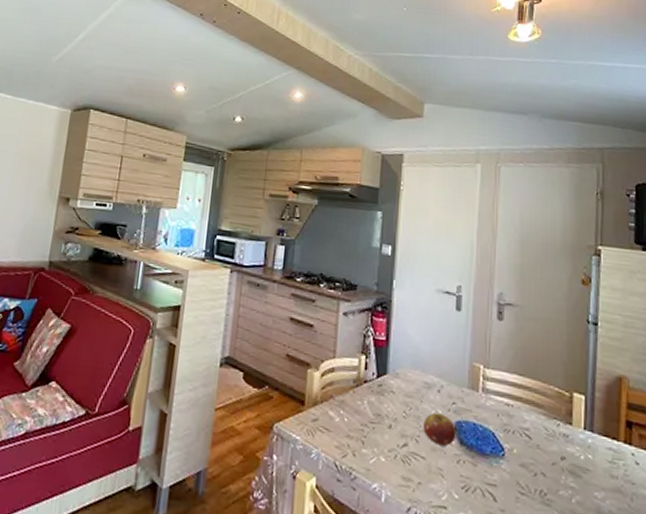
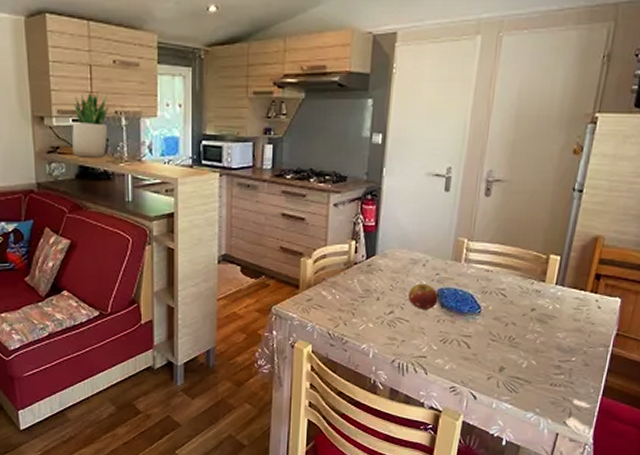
planter: none [90,180,135,243] -> present [72,91,109,158]

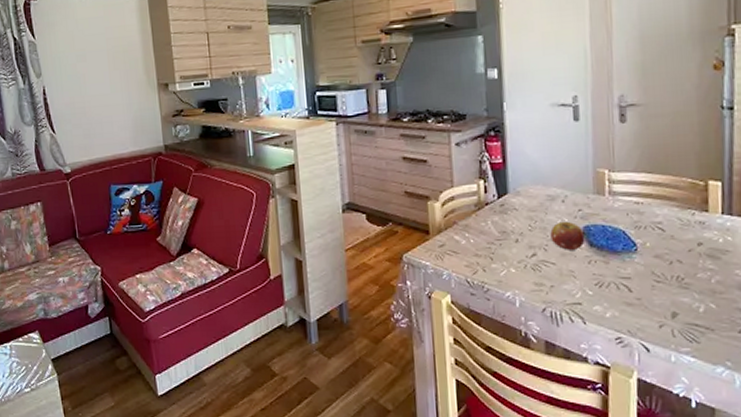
planter: present [72,91,109,158] -> none [193,56,227,118]

